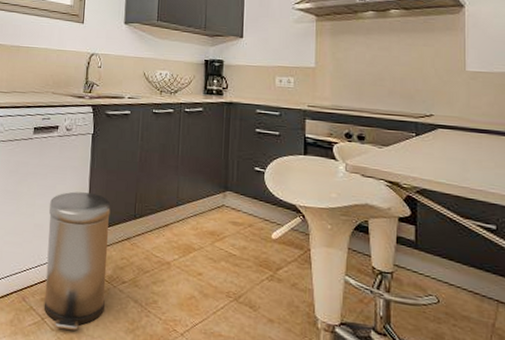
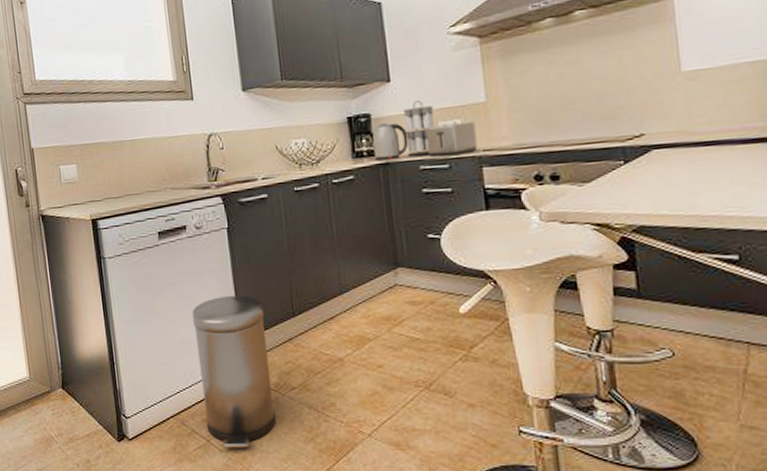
kettle: none [222,70,251,101] -> present [371,122,409,161]
spice rack: none [248,56,274,102] -> present [403,99,434,157]
toaster: none [264,79,304,107] -> present [425,122,478,157]

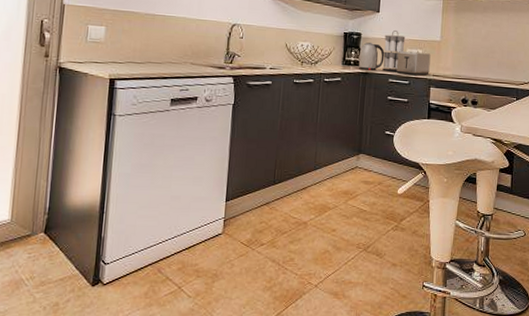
pedal bin: present [191,295,276,448] -> none [180,161,251,294]

